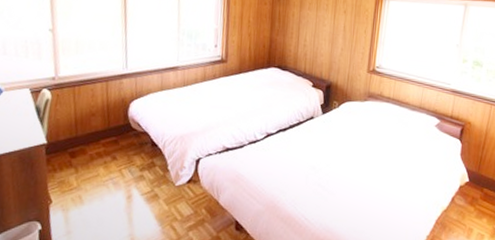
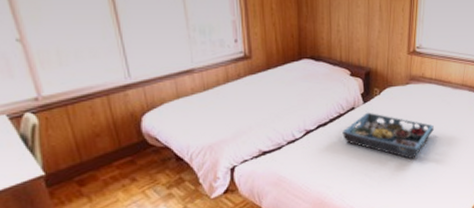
serving tray: none [300,123,389,176] -> present [342,112,434,160]

